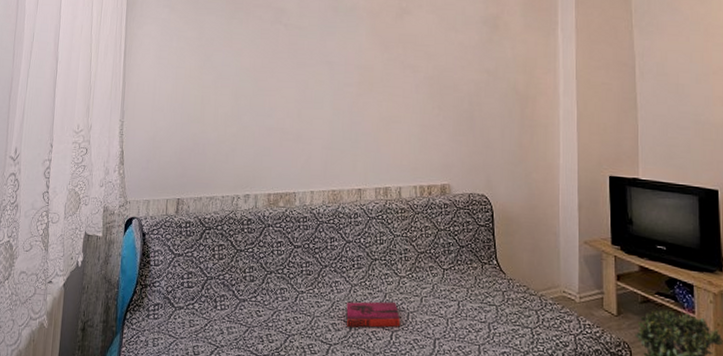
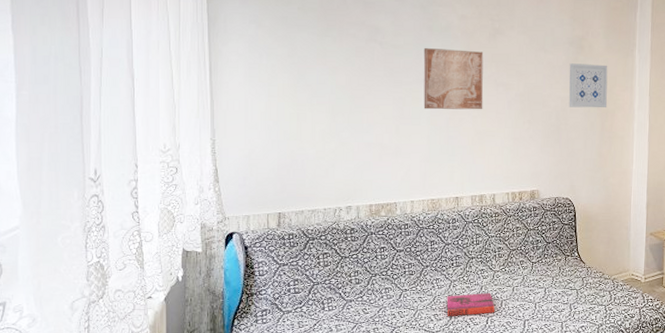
wall art: none [326,28,390,94] -> present [423,47,484,110]
wall art: none [482,44,527,93] -> present [569,63,608,108]

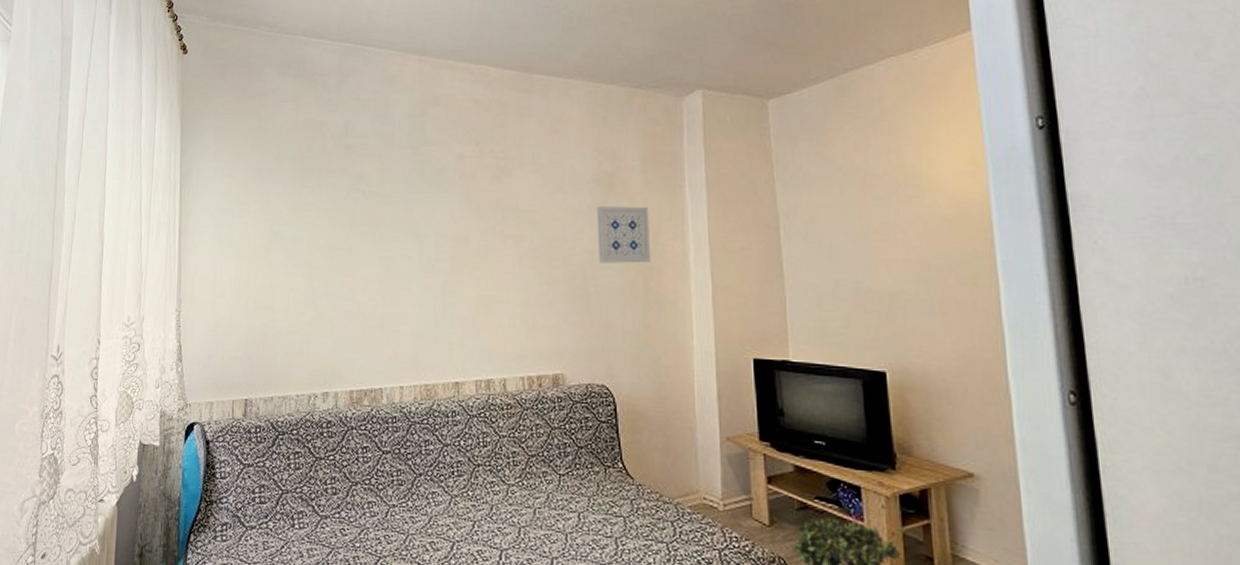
wall art: present [423,47,484,110] -> none [414,195,488,270]
hardback book: present [446,292,495,317] -> none [446,514,510,547]

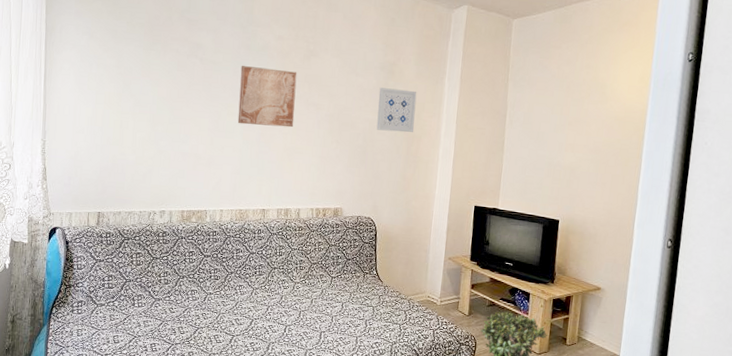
wall art: none [414,195,488,270] -> present [237,65,297,128]

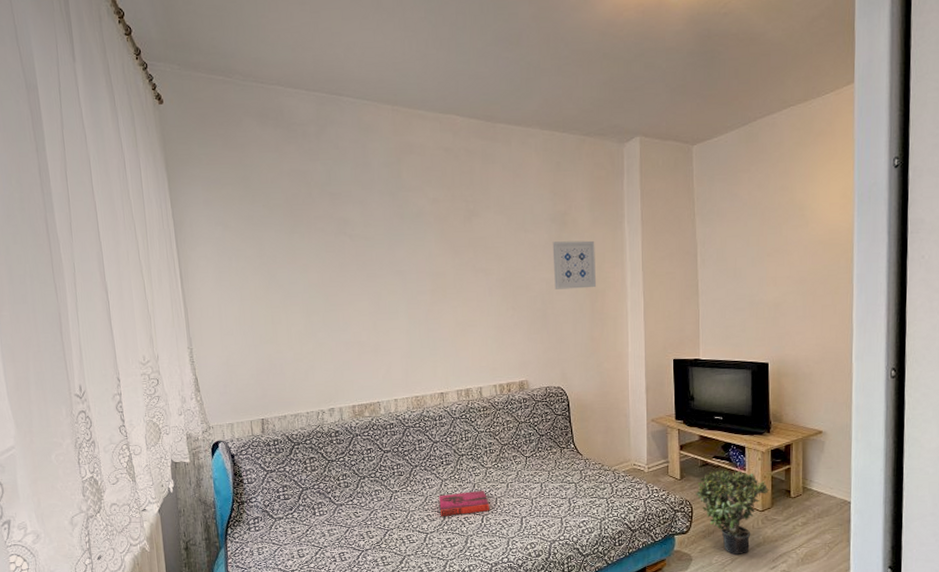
wall art: present [237,65,297,128] -> none [396,236,463,303]
hardback book: none [247,302,293,323] -> present [439,490,489,517]

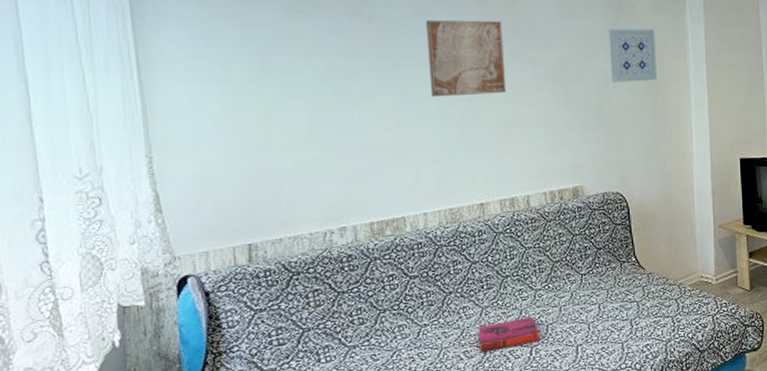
wall art: none [396,236,463,303] -> present [425,19,507,97]

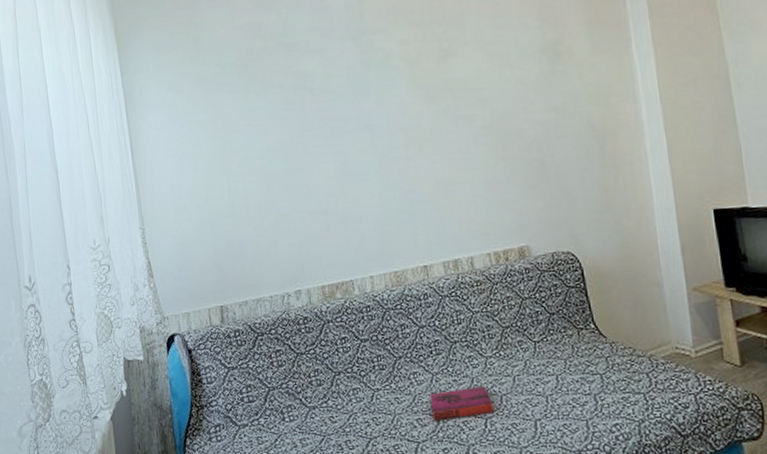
wall art: present [425,19,507,97] -> none [361,80,443,161]
wall art: present [608,28,658,83] -> none [545,71,605,133]

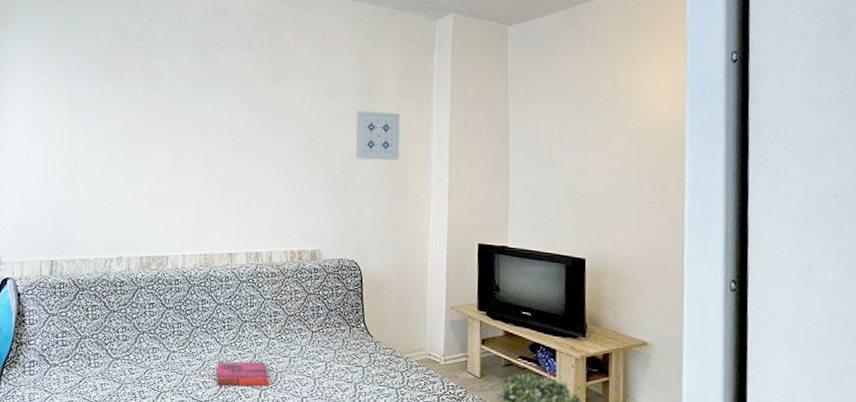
wall art: none [545,71,605,133] -> present [355,111,401,161]

